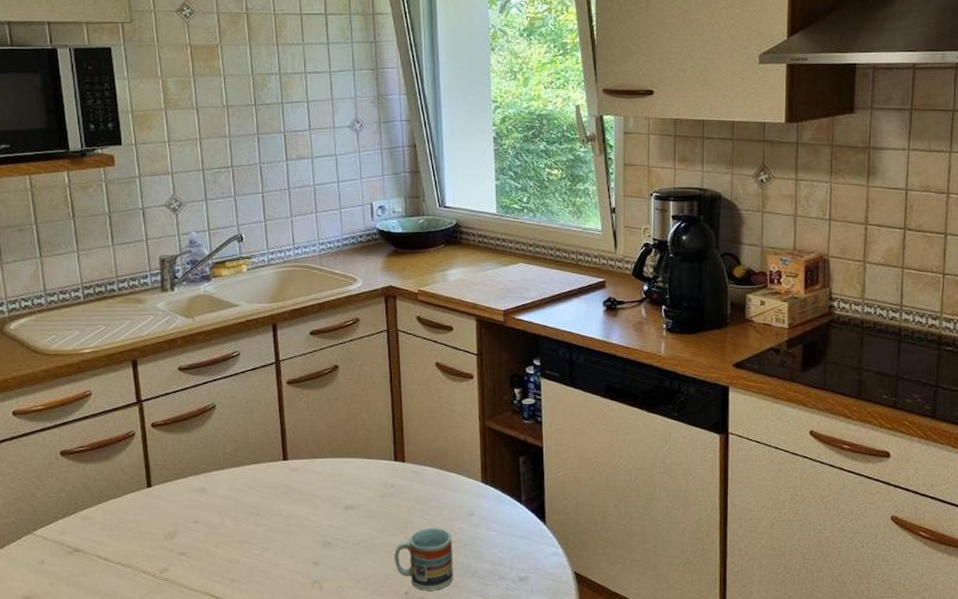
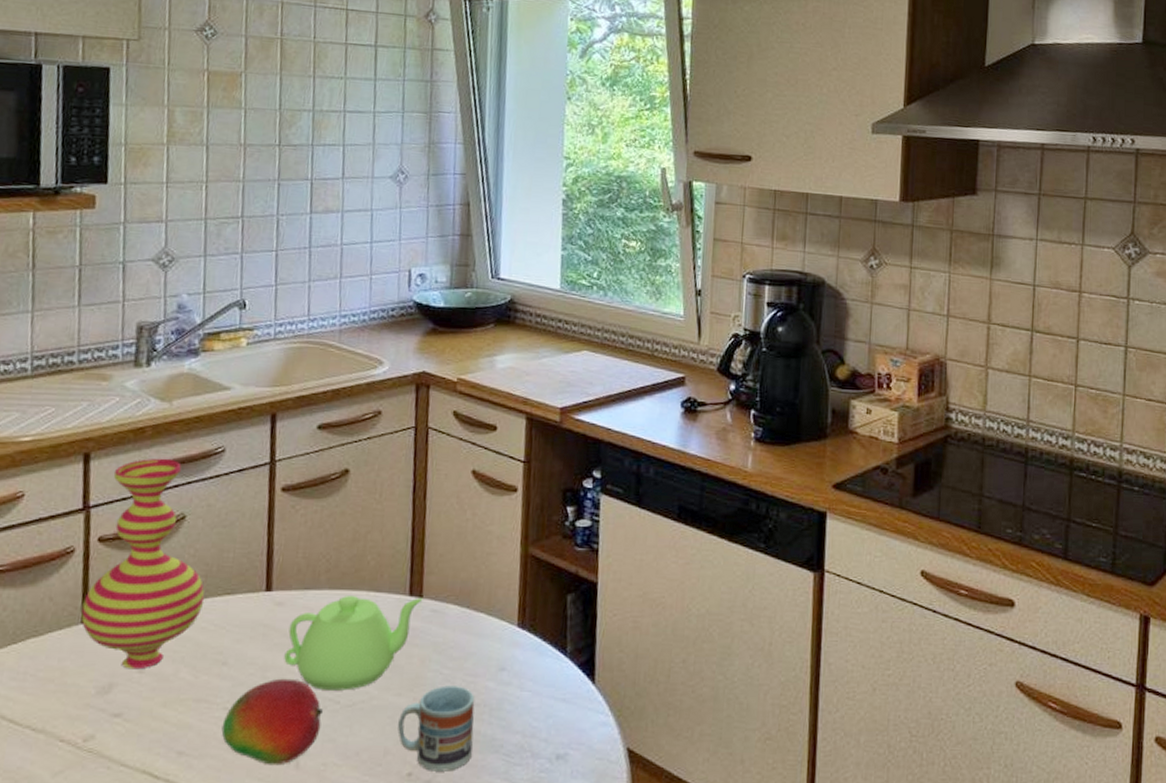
vase: none [146,362,237,521] -> present [81,458,205,670]
fruit: none [261,525,336,588] -> present [221,678,323,766]
teapot: none [302,462,405,533] -> present [284,596,423,691]

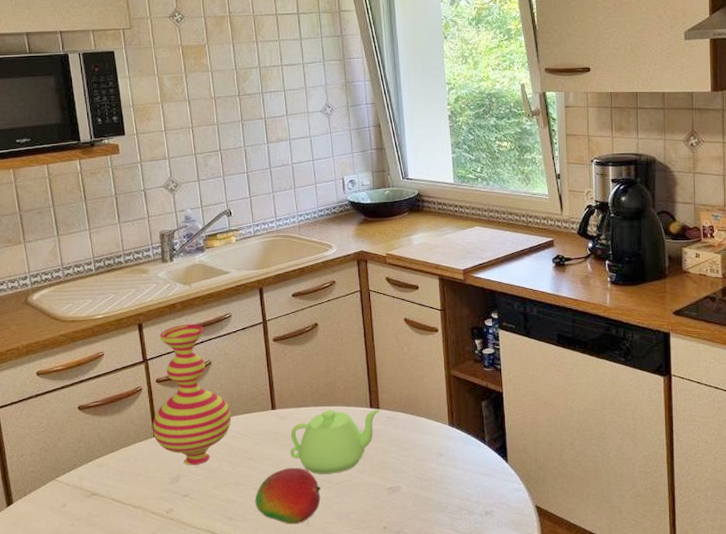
cup: present [397,685,475,772] -> none [373,468,426,525]

